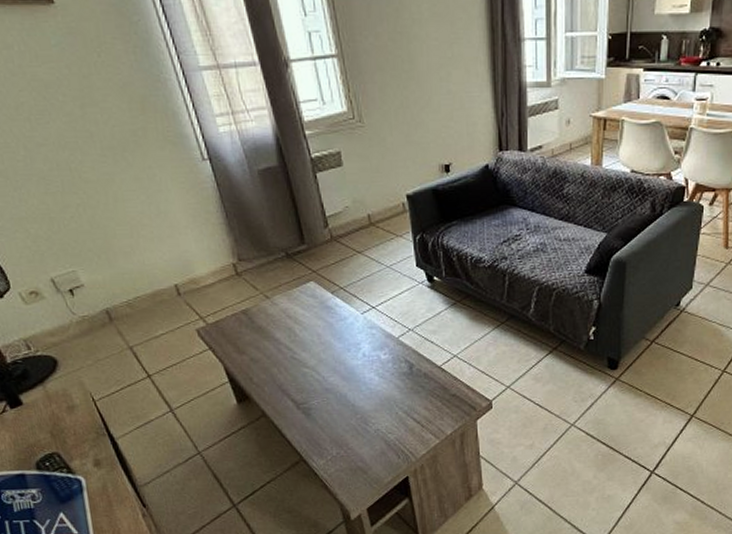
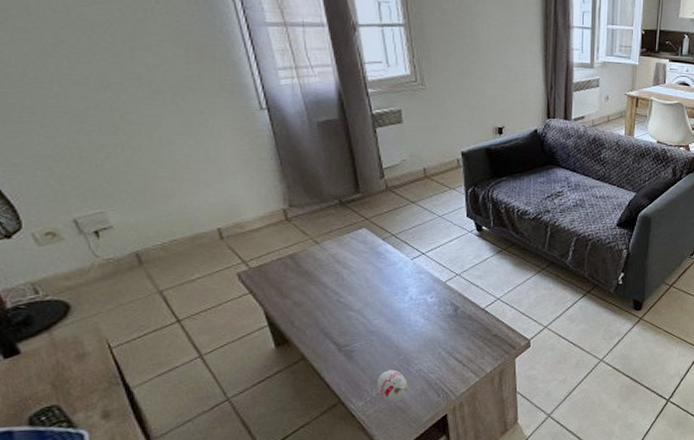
decorative egg: none [335,429,367,462] -> present [376,370,408,402]

